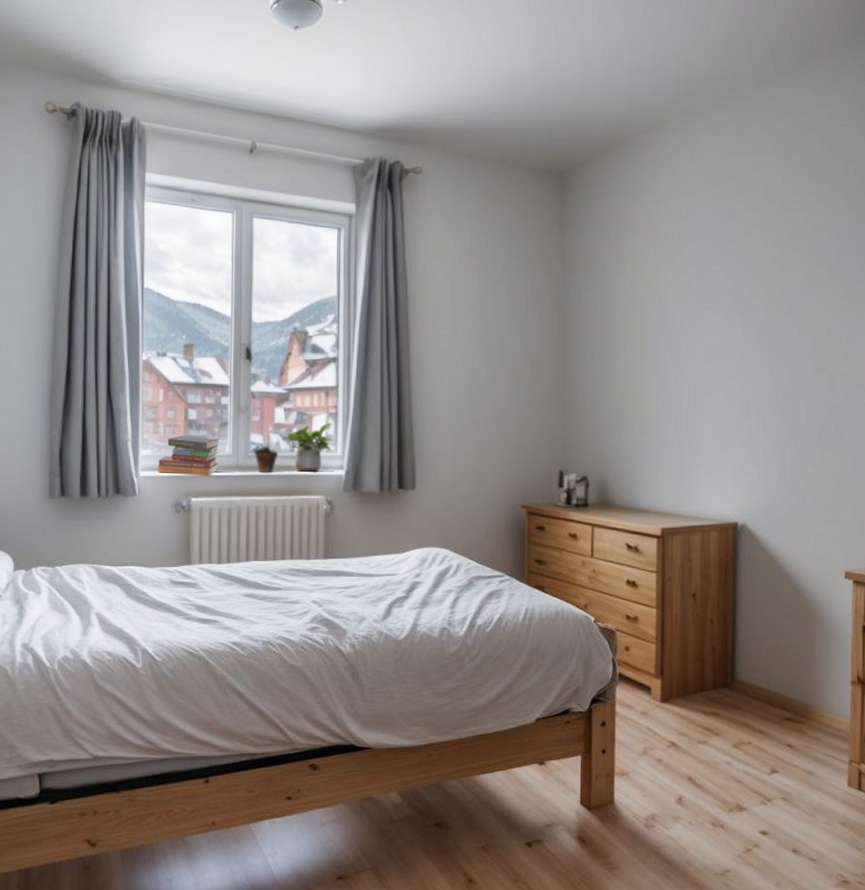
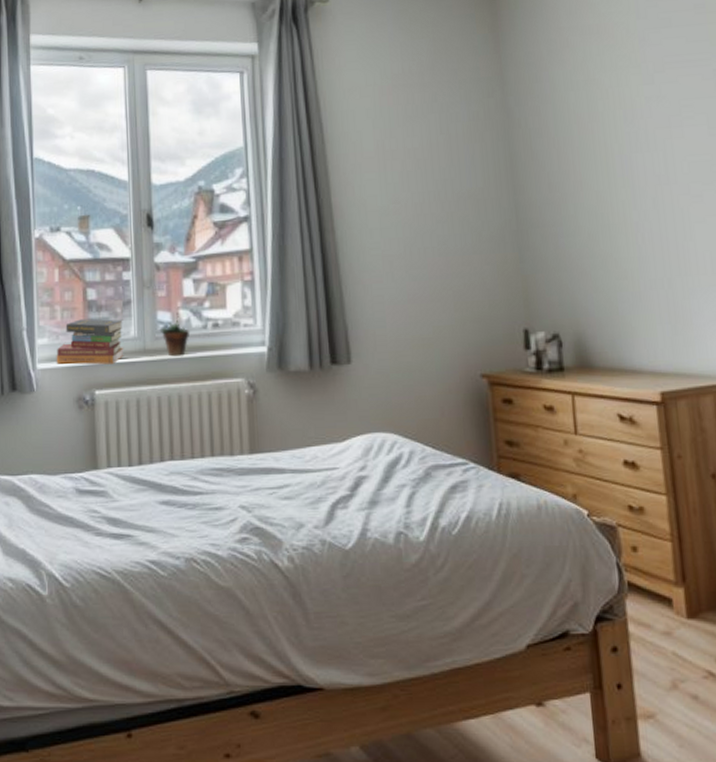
potted plant: present [282,423,334,473] -> none [192,293,252,352]

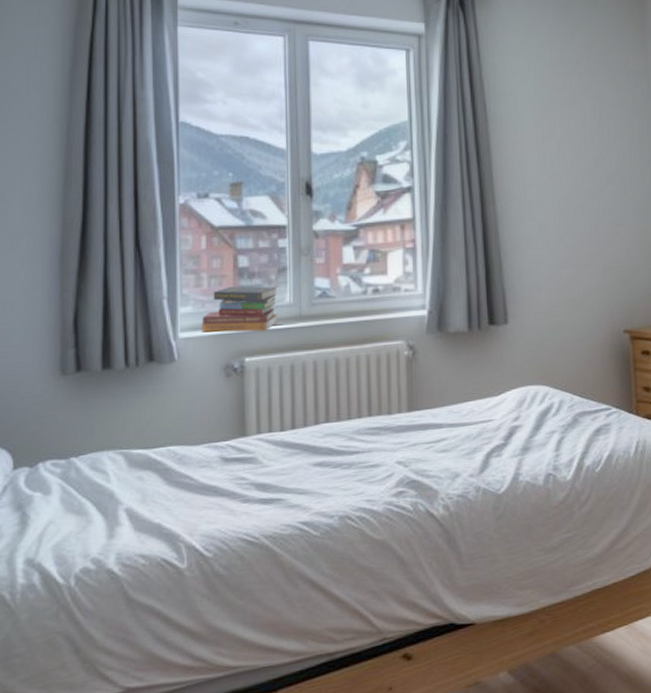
succulent plant: present [161,312,190,358] -> none [318,278,350,323]

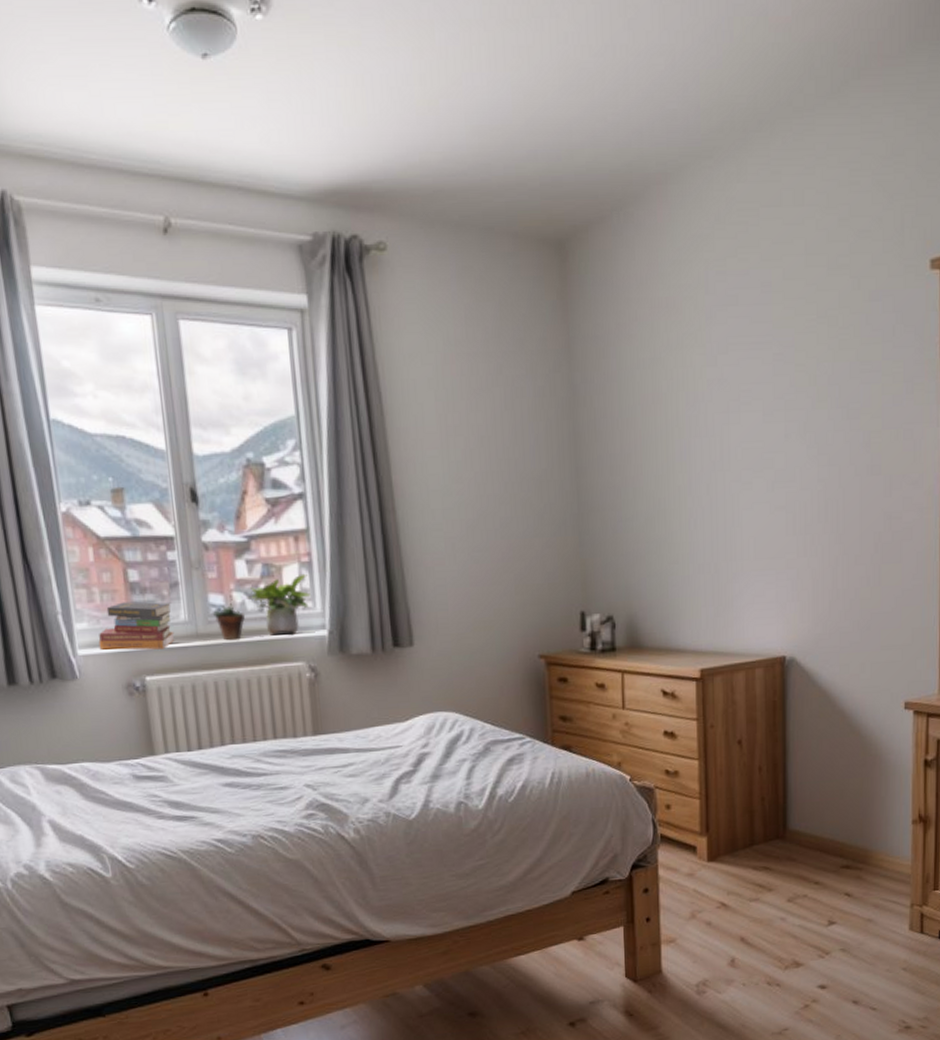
succulent plant: none [318,278,350,323] -> present [213,595,246,642]
potted plant: none [352,259,413,316] -> present [247,575,311,636]

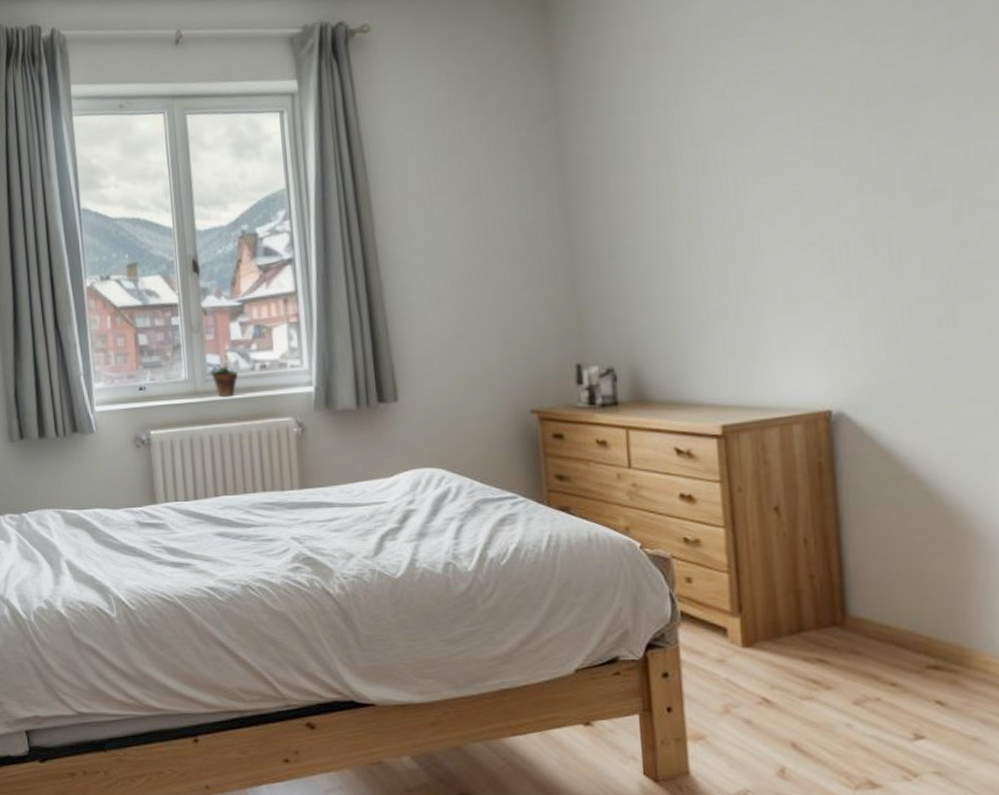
books: present [98,601,175,651] -> none [112,363,177,407]
potted plant: present [247,575,311,636] -> none [240,334,298,393]

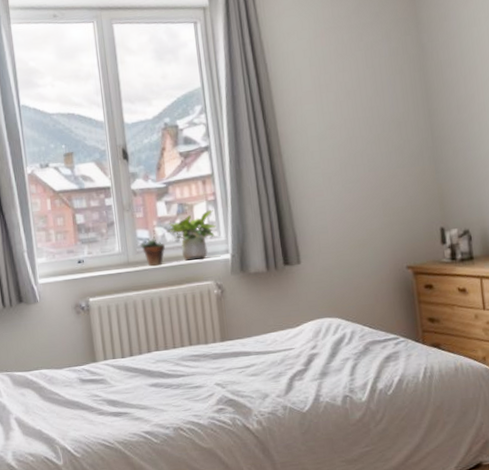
potted plant: none [240,334,298,393] -> present [166,210,216,261]

